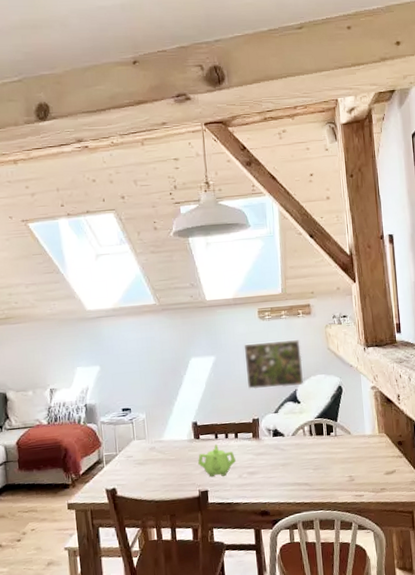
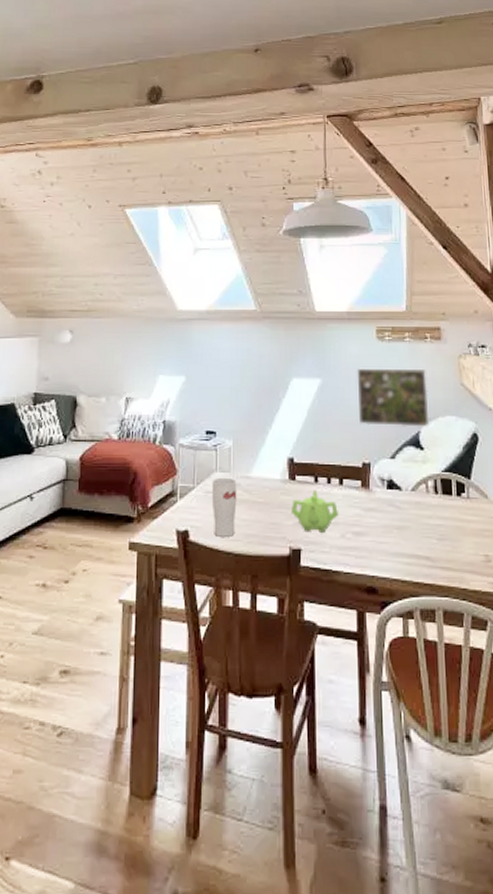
cup: none [131,443,154,490] -> present [211,477,237,537]

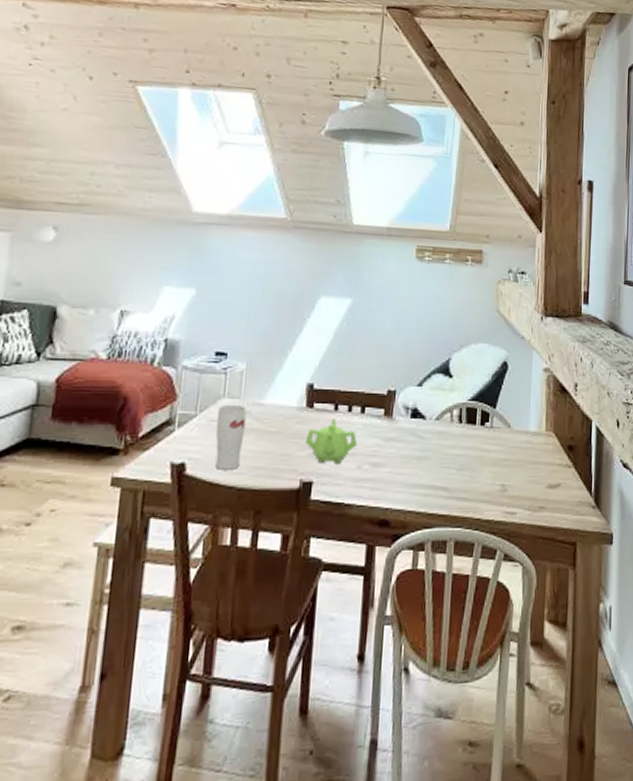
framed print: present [357,368,428,427] -> none [389,289,463,354]

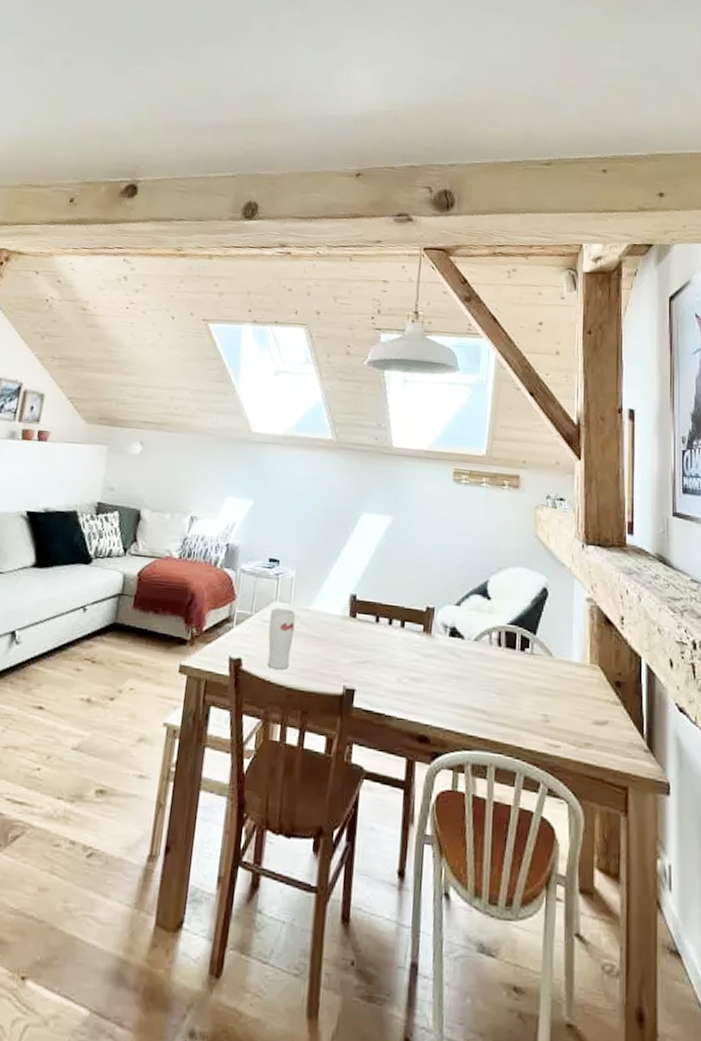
teapot: present [304,418,357,464] -> none [348,629,397,675]

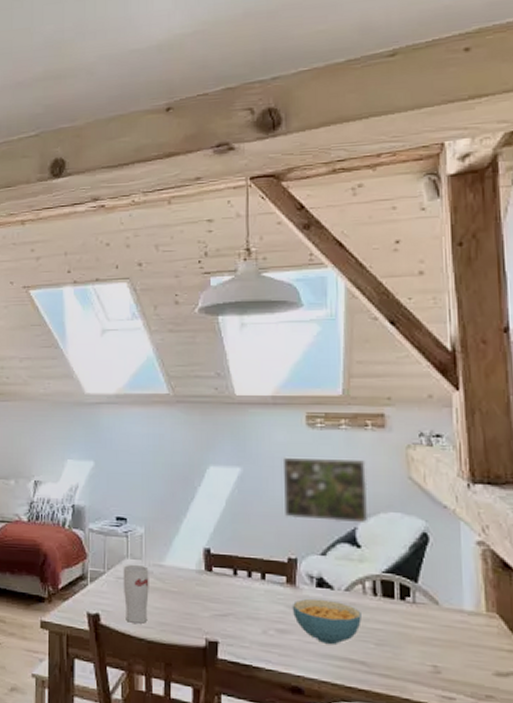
cereal bowl: none [426,647,487,694] -> present [292,598,361,645]
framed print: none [427,509,501,577] -> present [282,457,368,524]

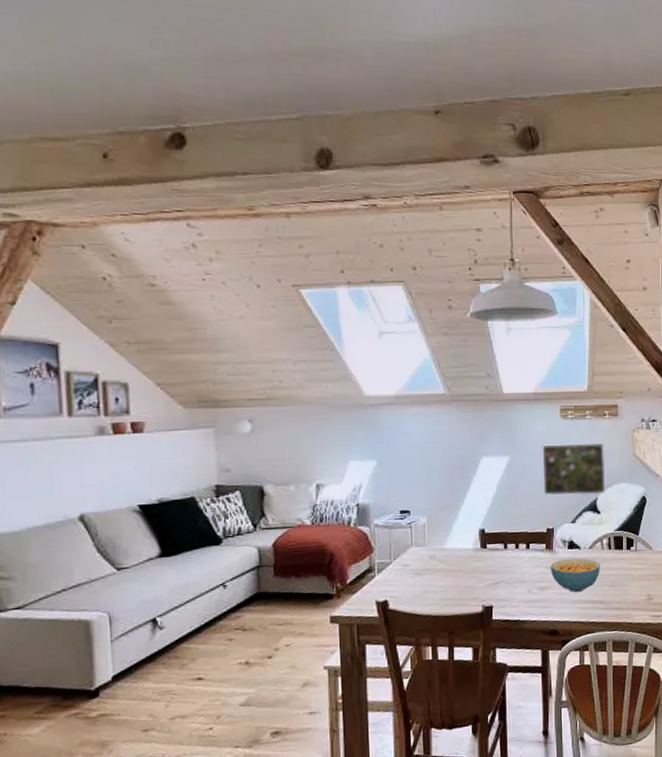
cup: present [123,564,149,624] -> none [408,550,433,603]

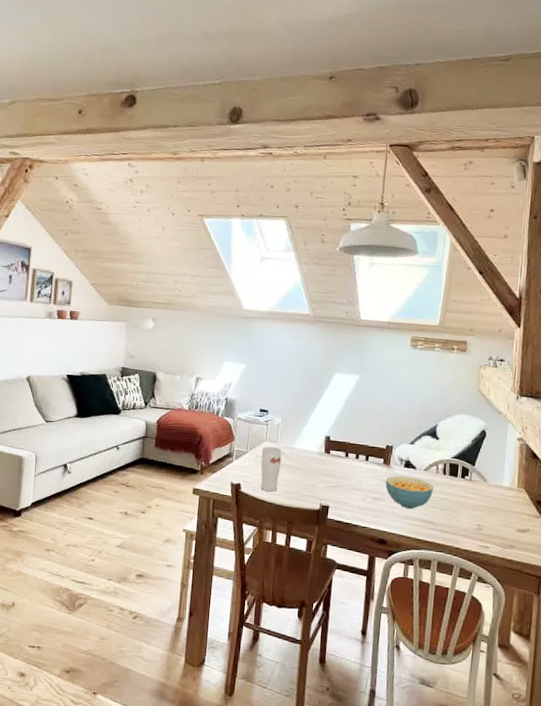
cup: none [408,550,433,603] -> present [260,446,282,492]
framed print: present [542,443,605,496] -> none [388,369,449,422]

